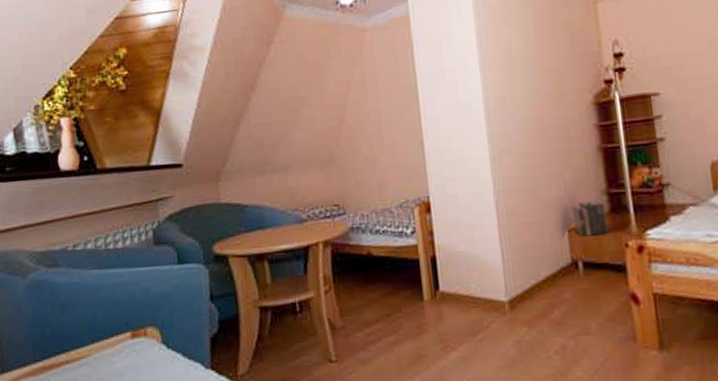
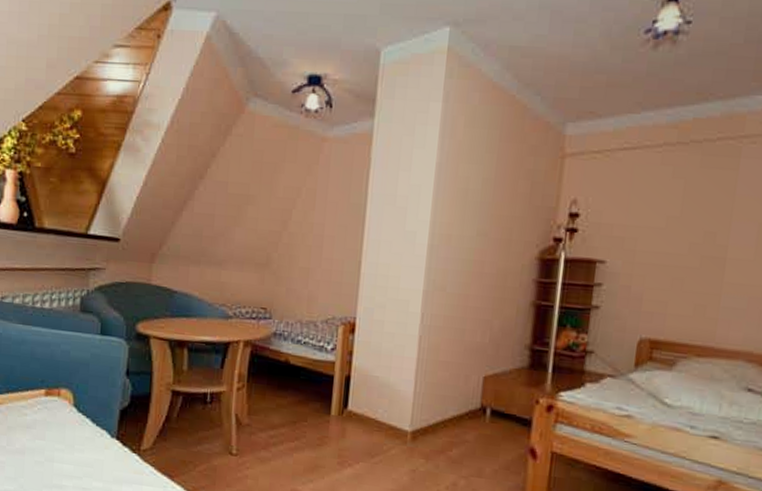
books: present [572,199,609,236] -> none [490,351,526,388]

